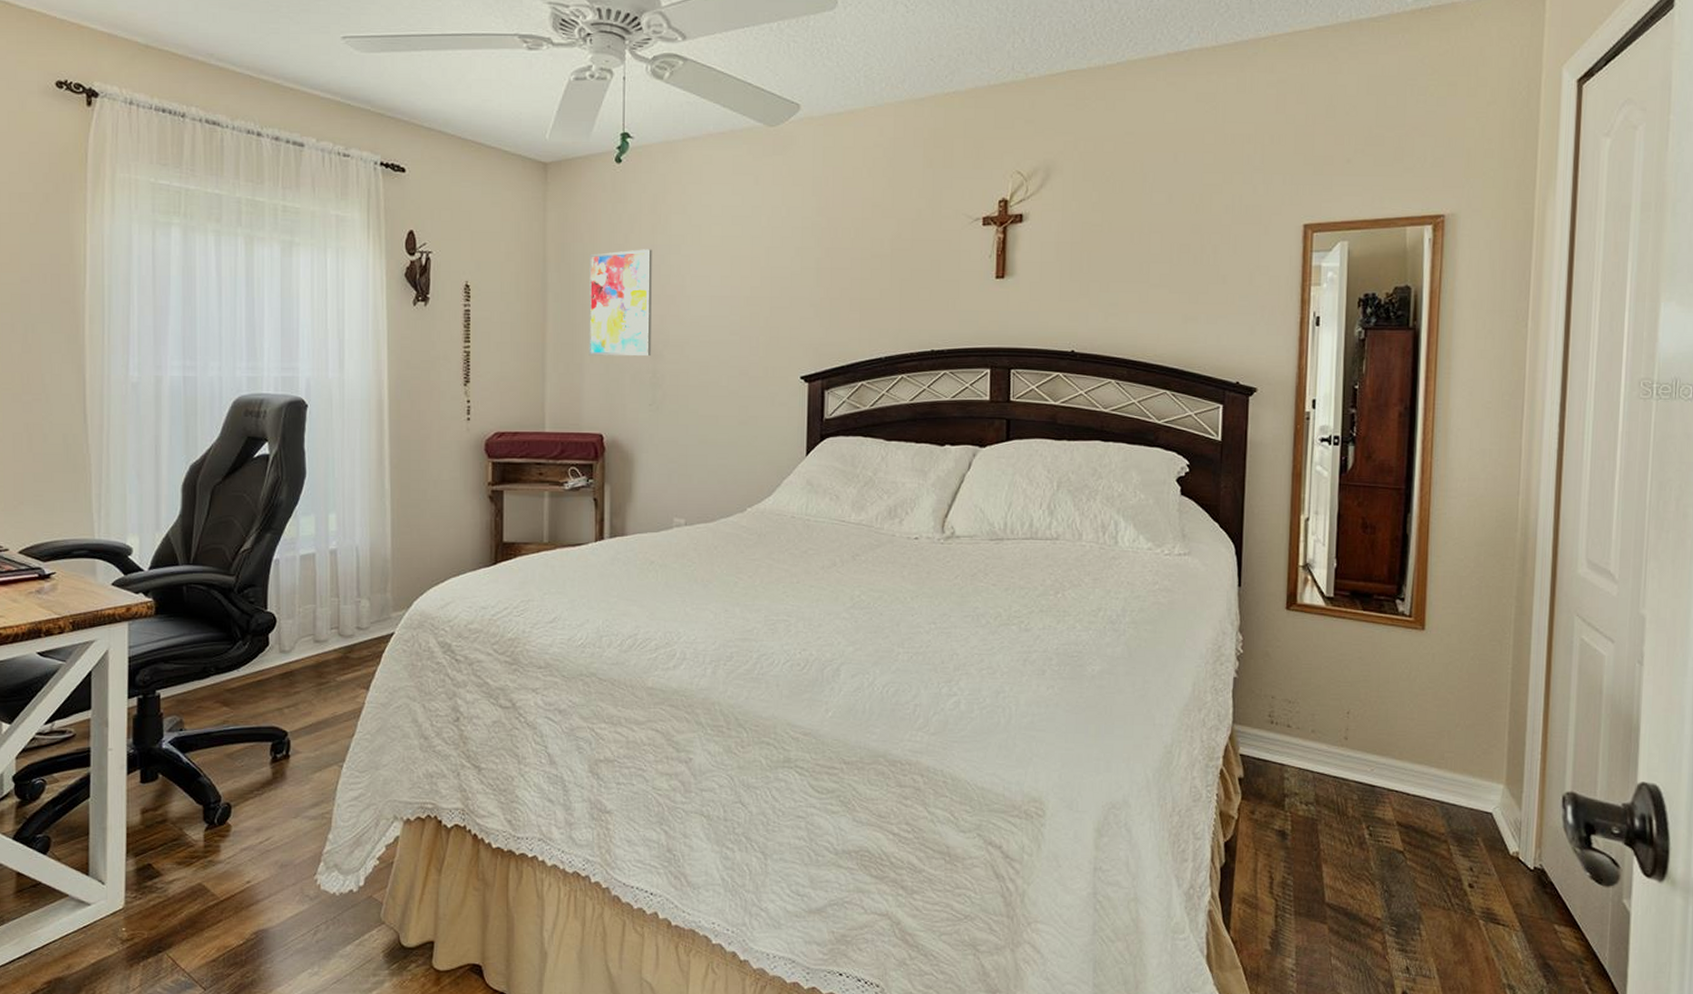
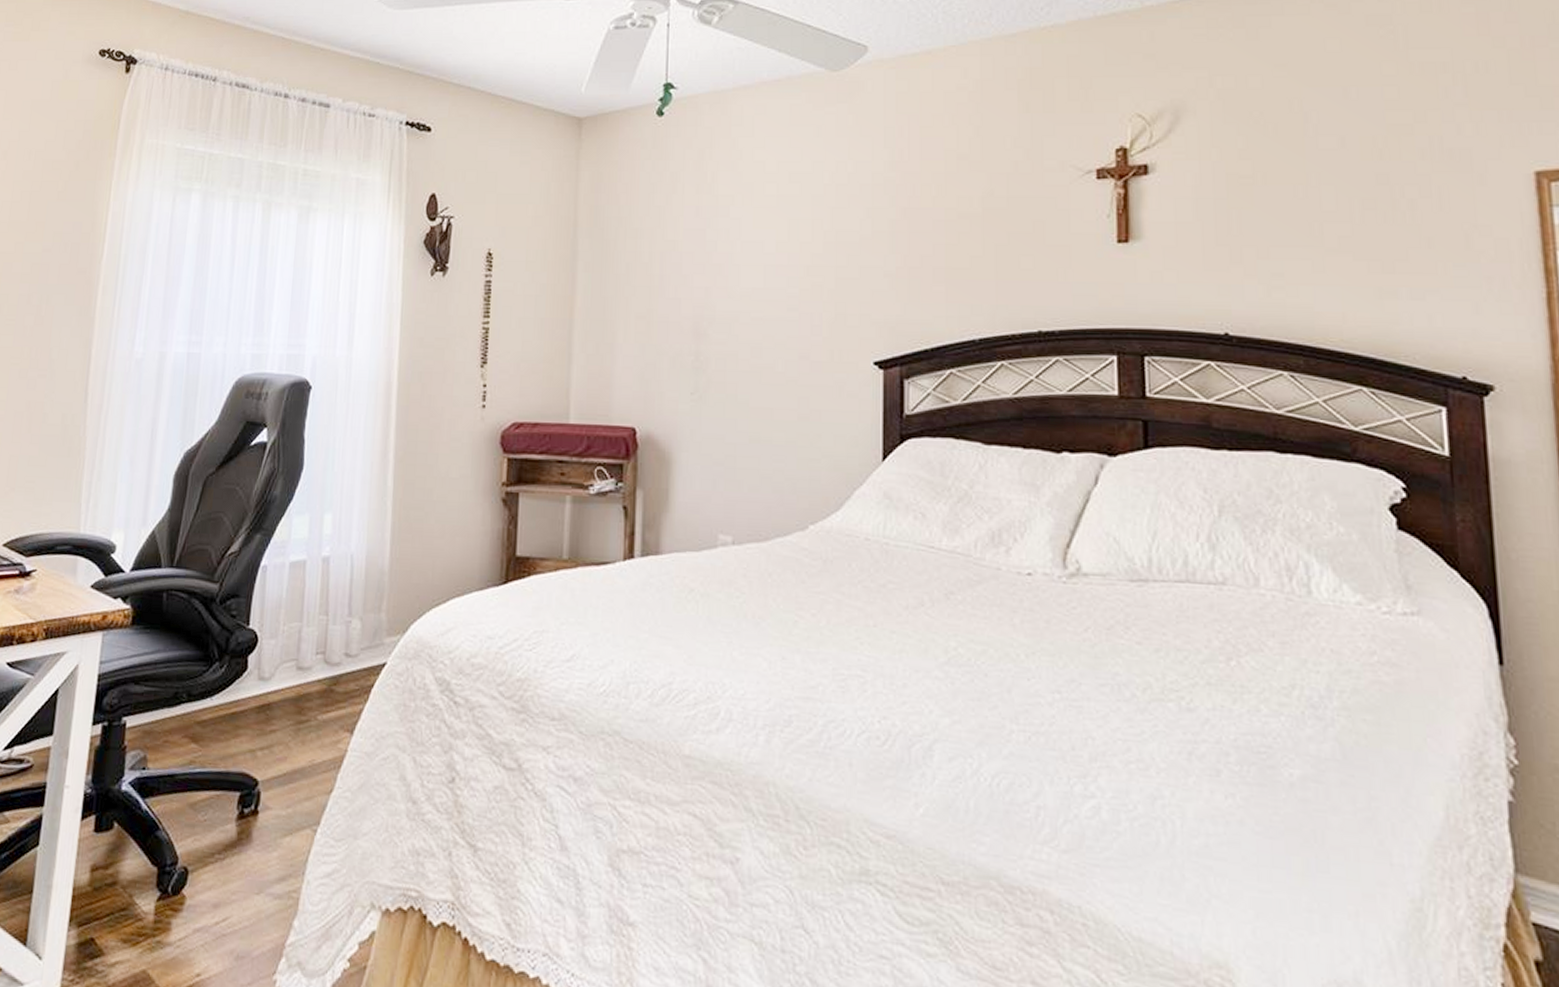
wall art: present [589,249,652,357] -> none [622,211,697,336]

